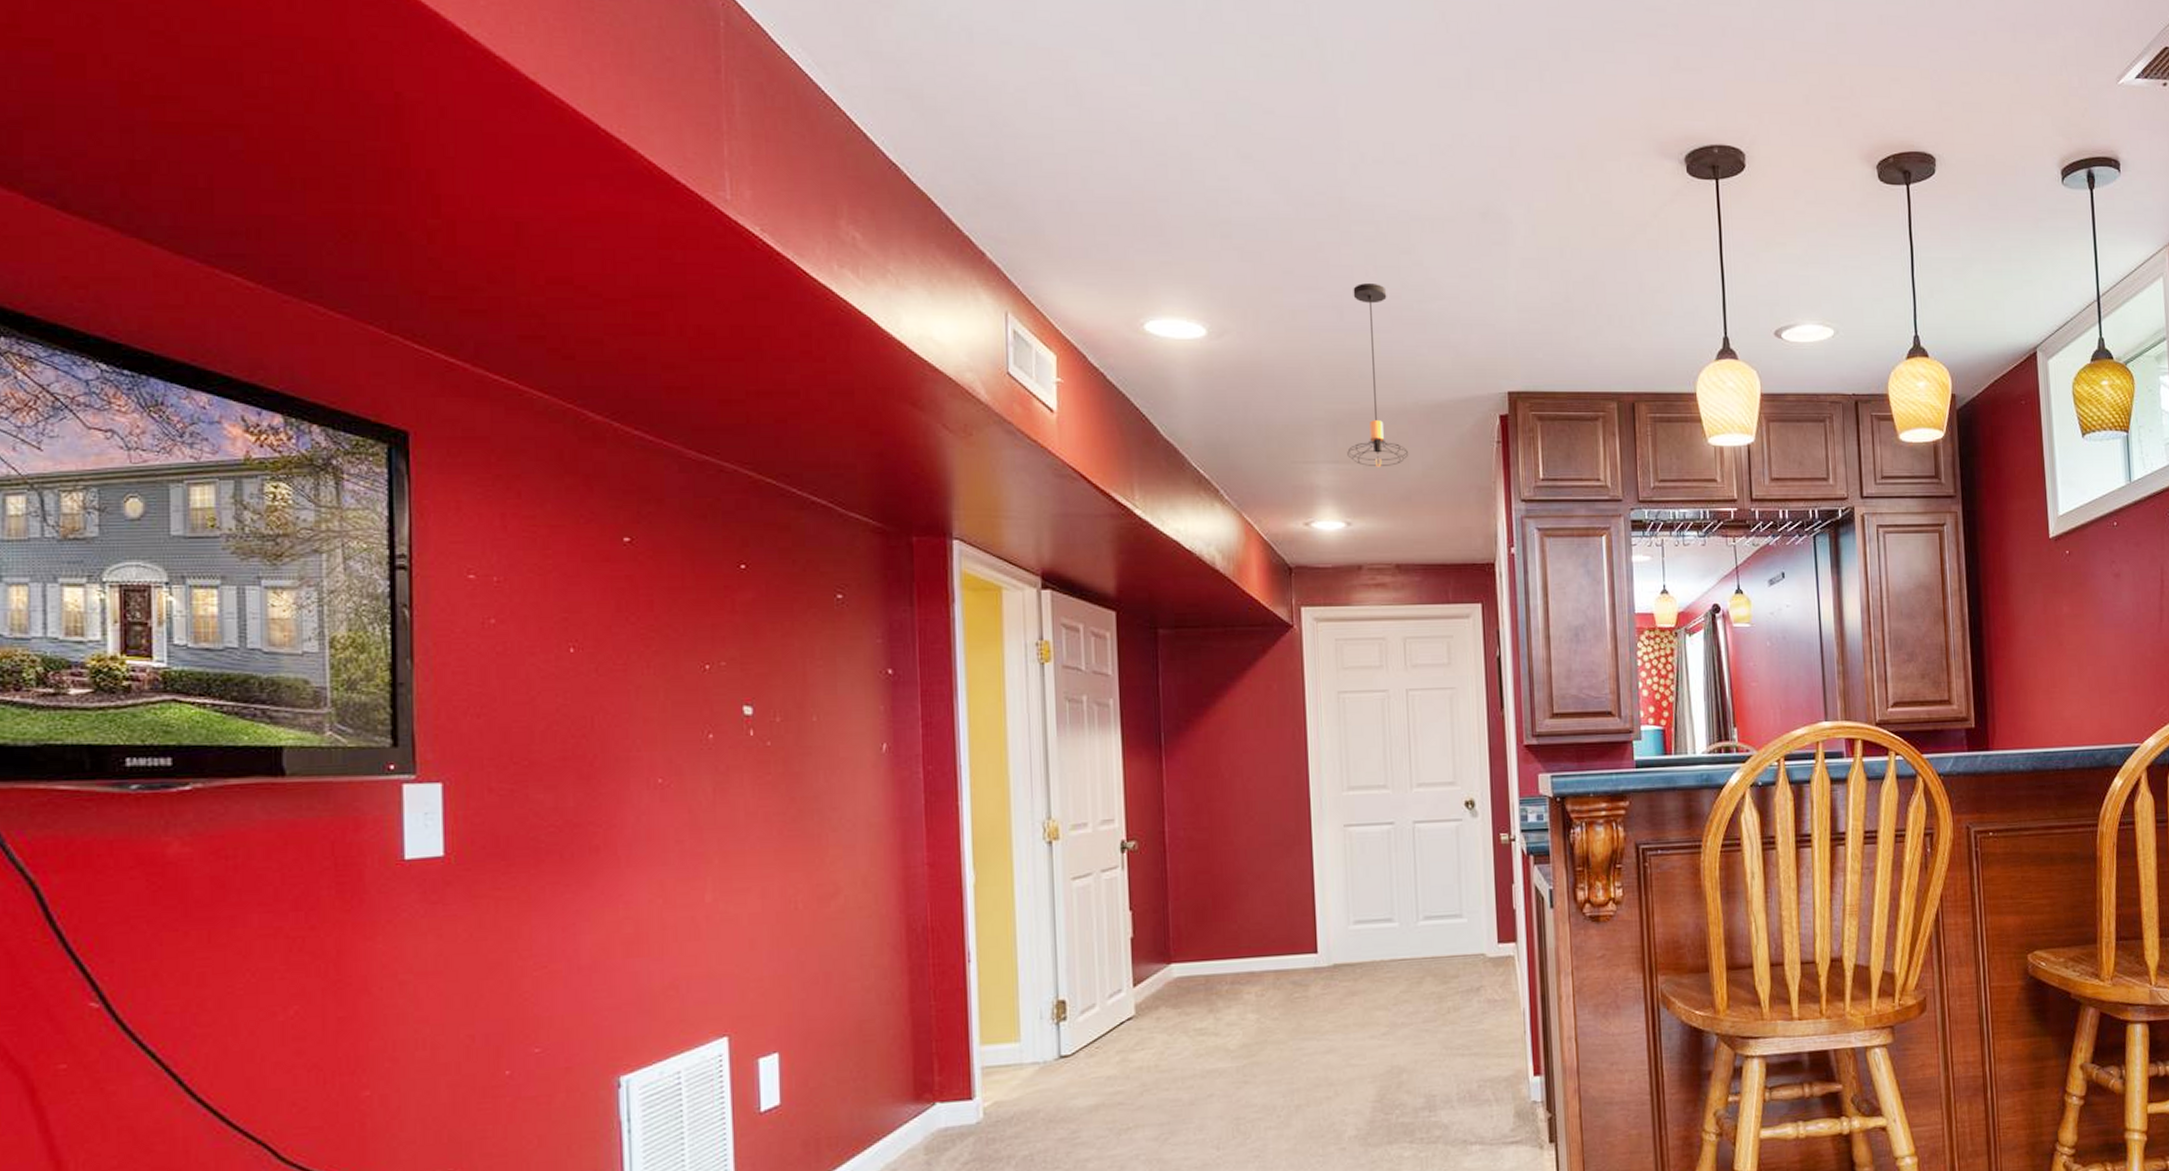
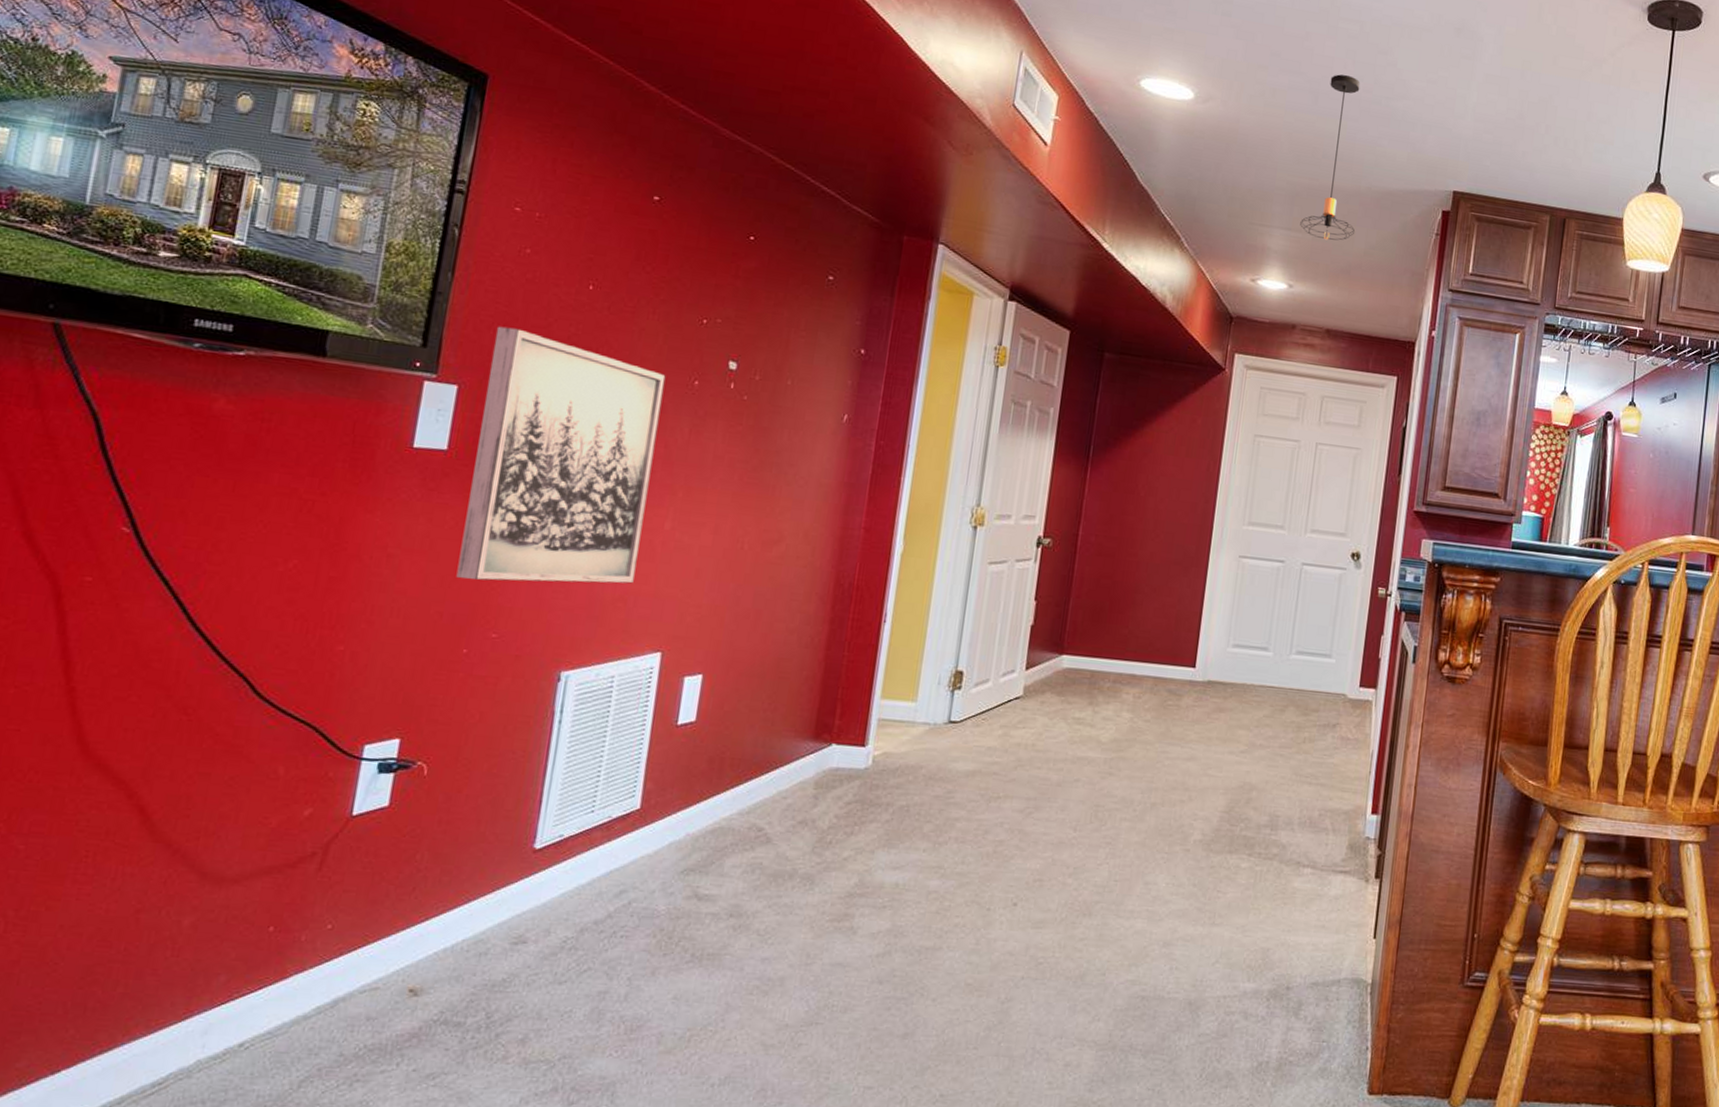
wall art: none [473,709,682,994] -> present [456,326,666,584]

